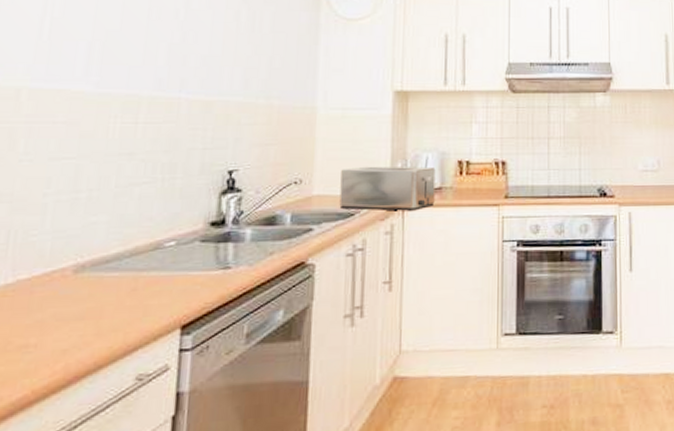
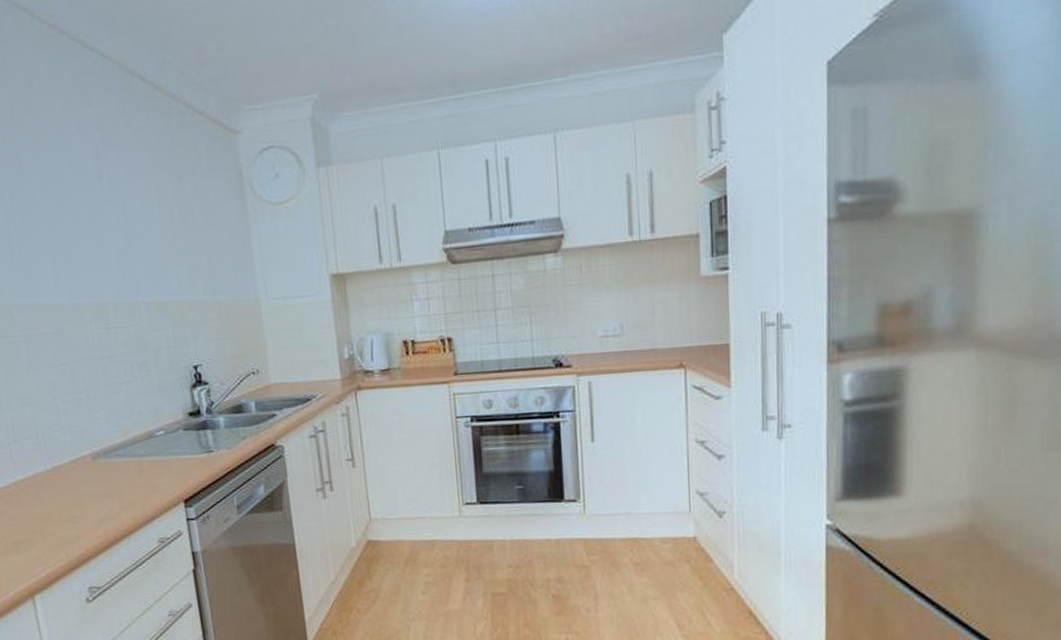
toaster: present [339,166,436,212] -> none [292,348,385,395]

